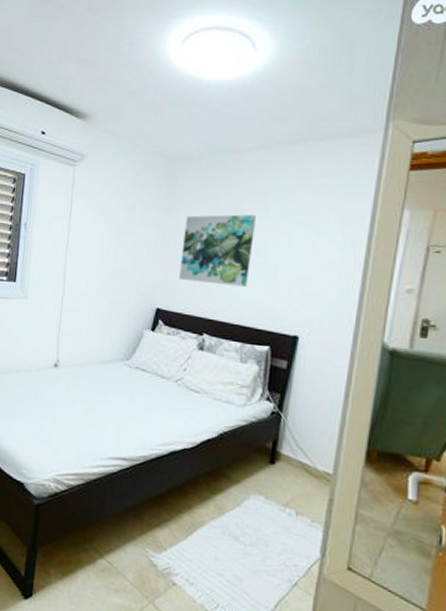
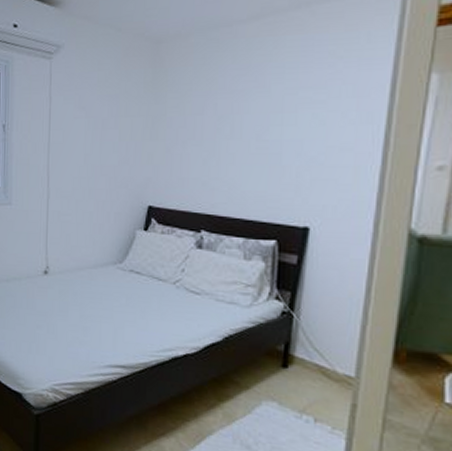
wall art: present [179,214,256,287] -> none [171,95,254,176]

